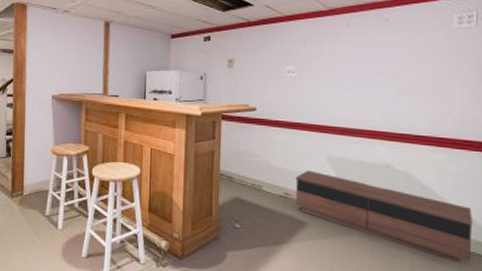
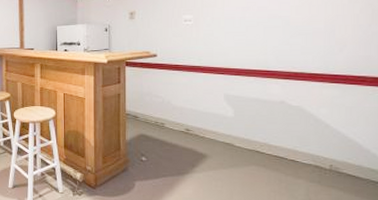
tv stand: present [295,170,473,263] -> none [195,108,368,189]

